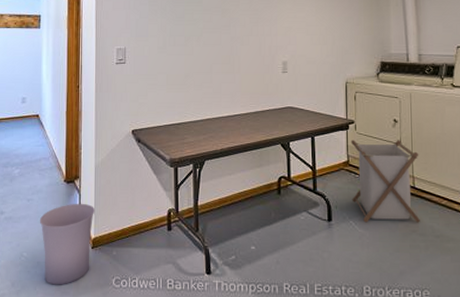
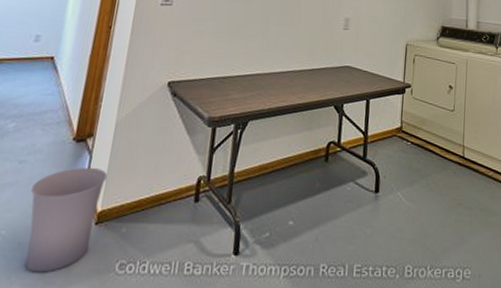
laundry basket: present [350,139,420,223] -> none [401,104,471,195]

